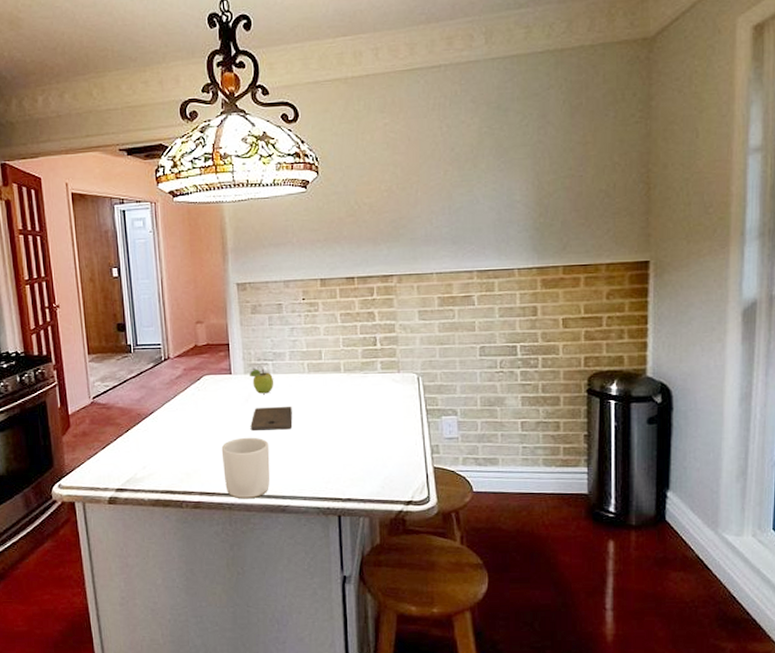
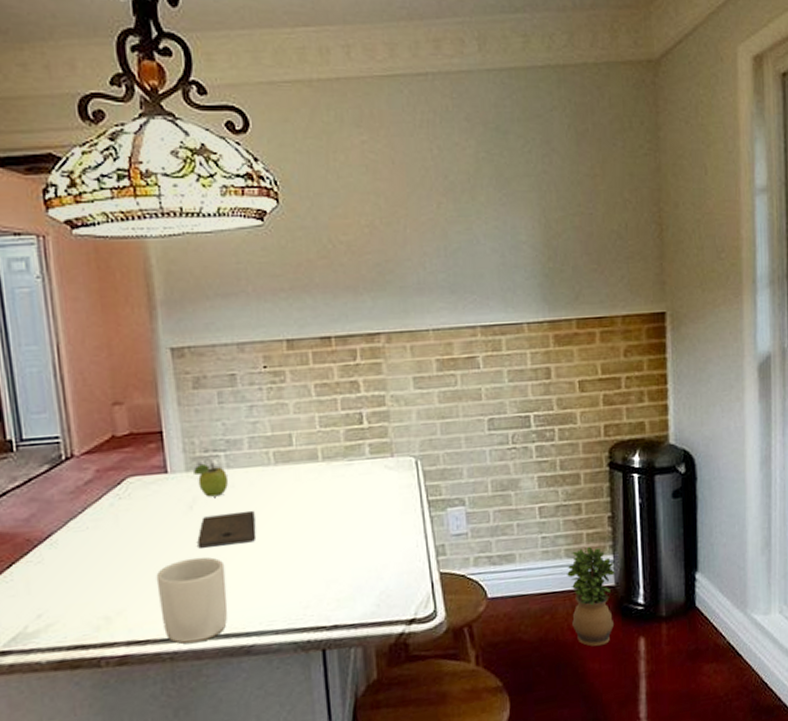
potted plant: none [544,458,589,543] -> present [567,546,615,647]

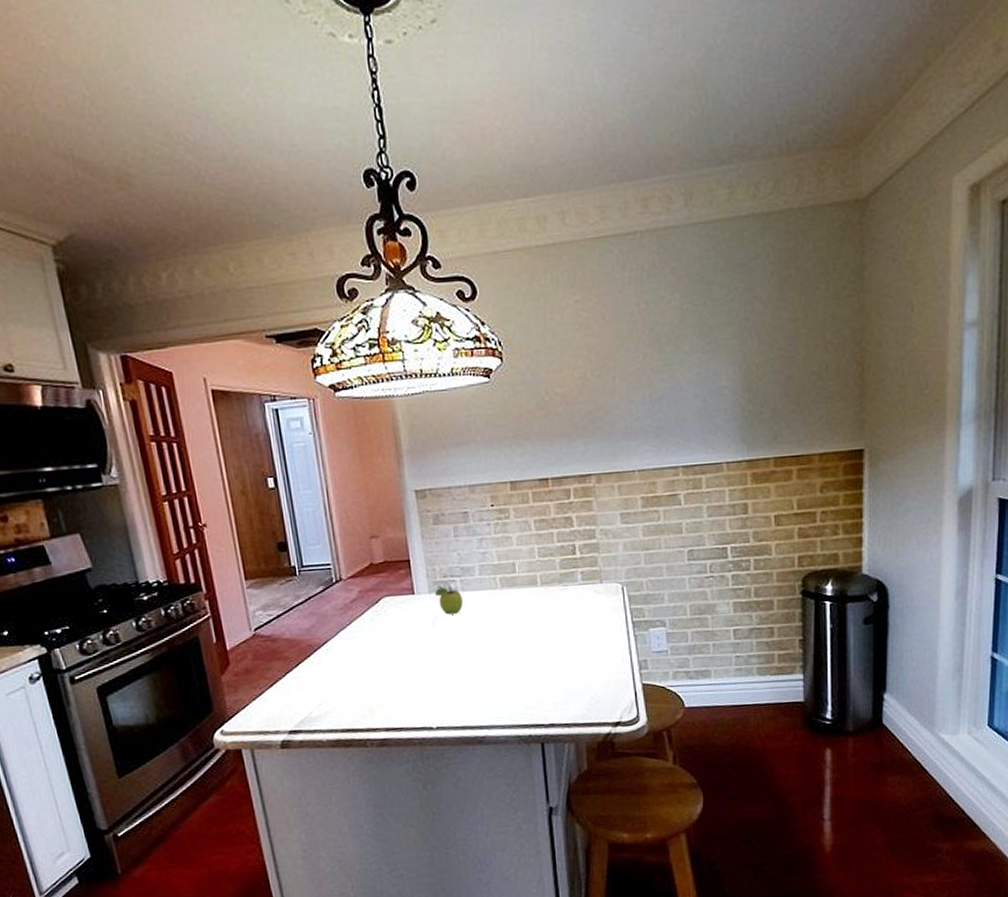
mug: present [156,557,228,645] -> none [407,663,465,733]
cutting board: present [197,510,257,549] -> none [439,626,487,656]
potted plant: present [567,546,615,647] -> none [759,665,805,755]

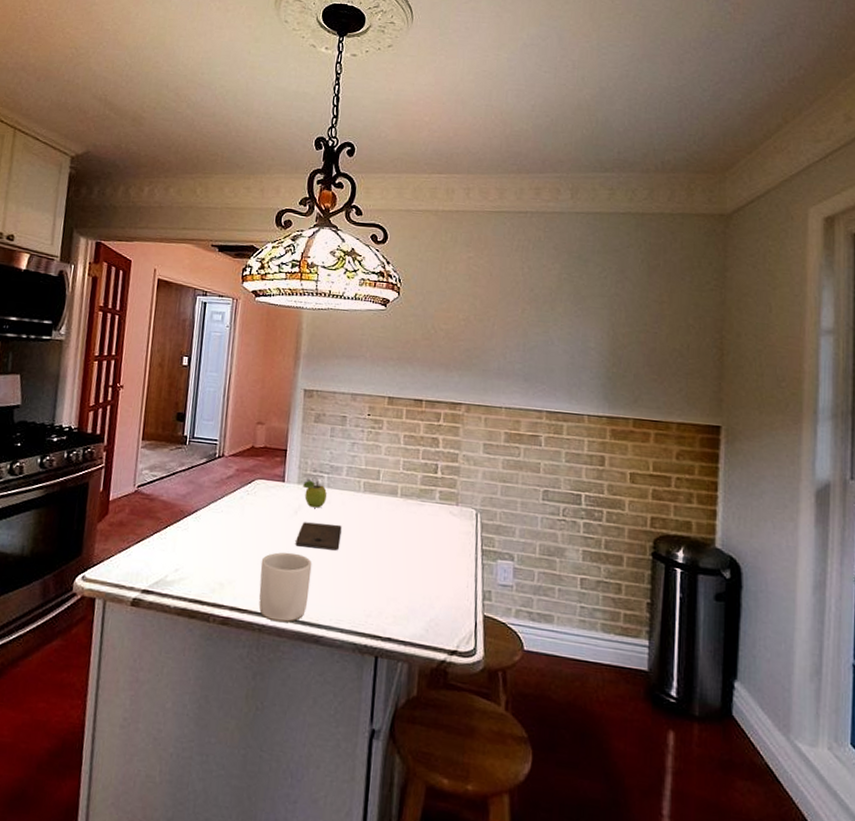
mug: none [407,663,465,733] -> present [259,552,312,623]
cutting board: none [439,626,487,656] -> present [295,522,342,550]

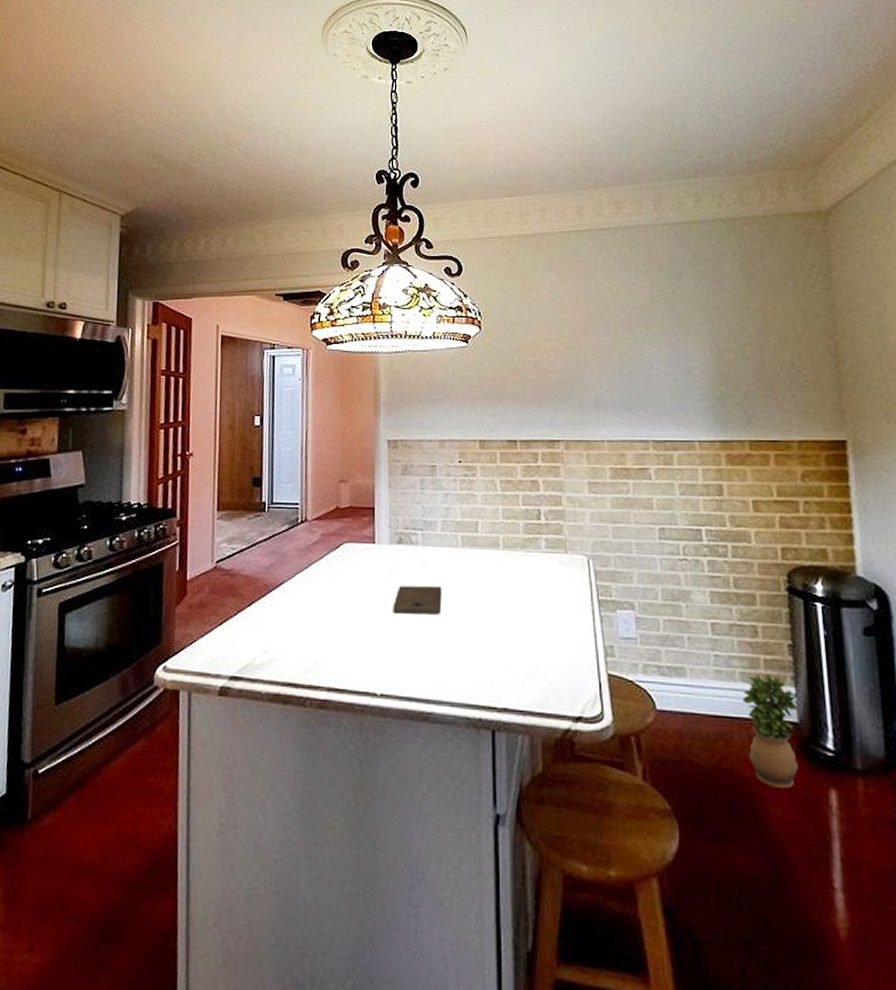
mug: present [259,552,312,623] -> none [357,621,413,701]
fruit: present [303,481,327,508] -> none [396,540,422,569]
potted plant: none [601,626,650,728] -> present [743,673,799,790]

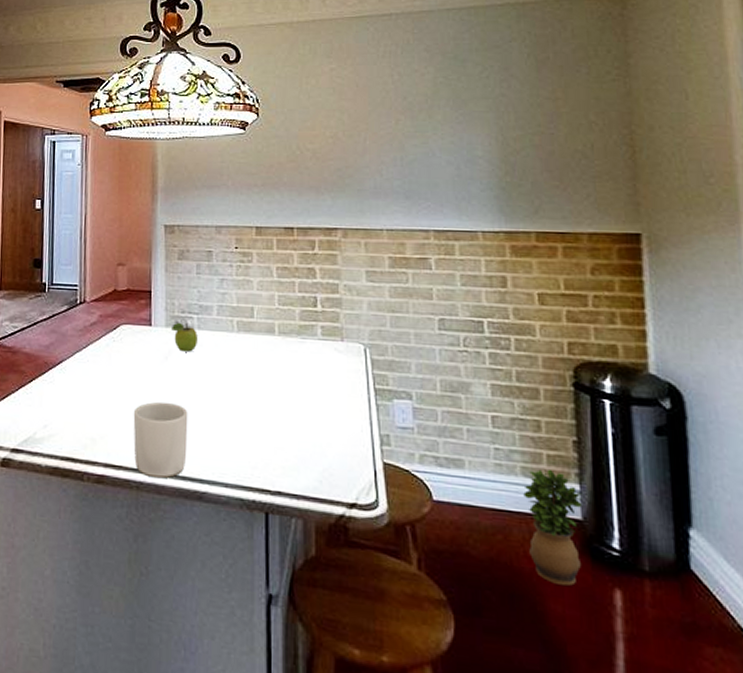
mug: none [357,621,413,701] -> present [133,401,188,479]
cutting board: present [393,585,442,615] -> none [168,368,217,397]
fruit: none [396,540,422,569] -> present [172,323,197,352]

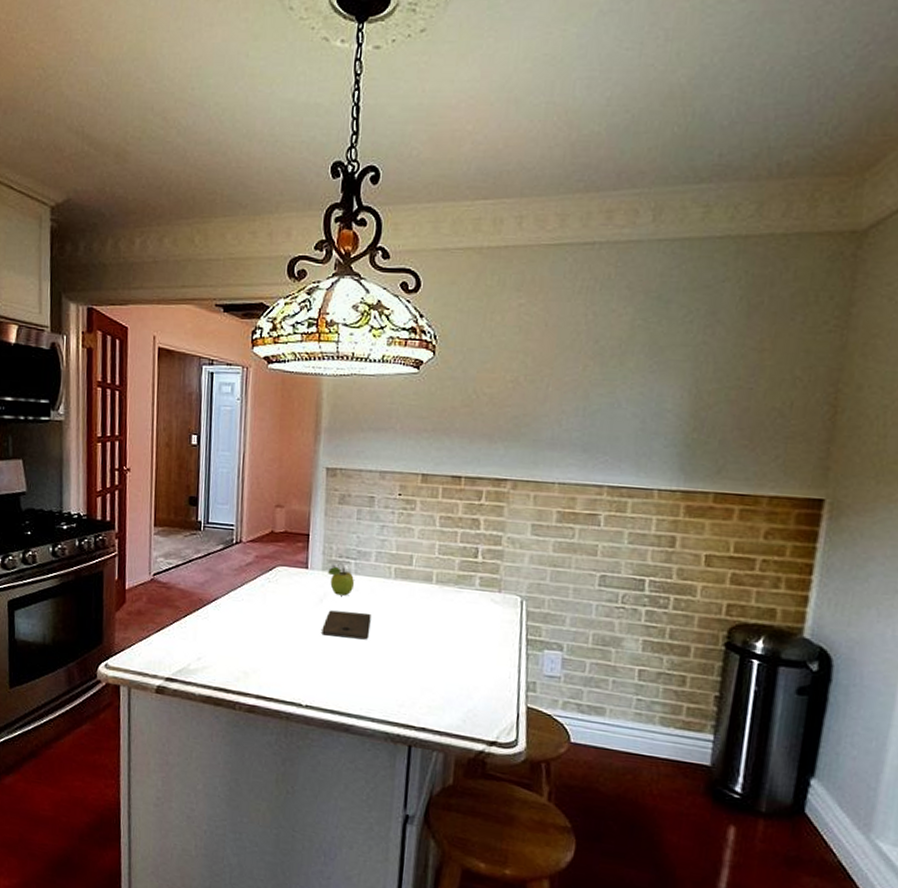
mug: present [133,401,188,479] -> none [285,641,340,712]
cutting board: none [168,368,217,397] -> present [321,610,371,639]
potted plant: present [523,468,583,587] -> none [655,719,715,821]

